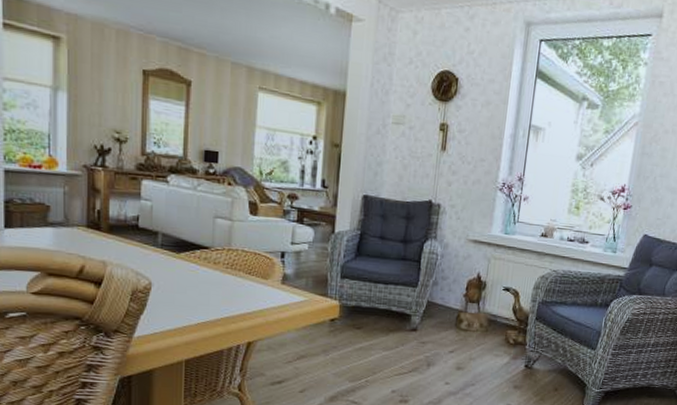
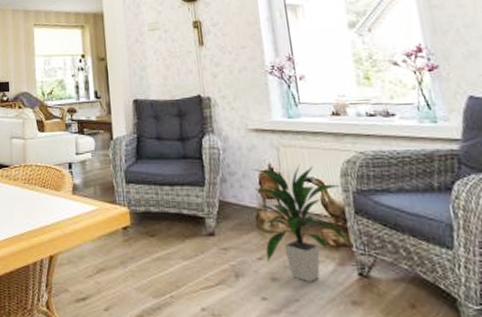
indoor plant: none [457,275,531,371] -> present [254,164,350,282]

